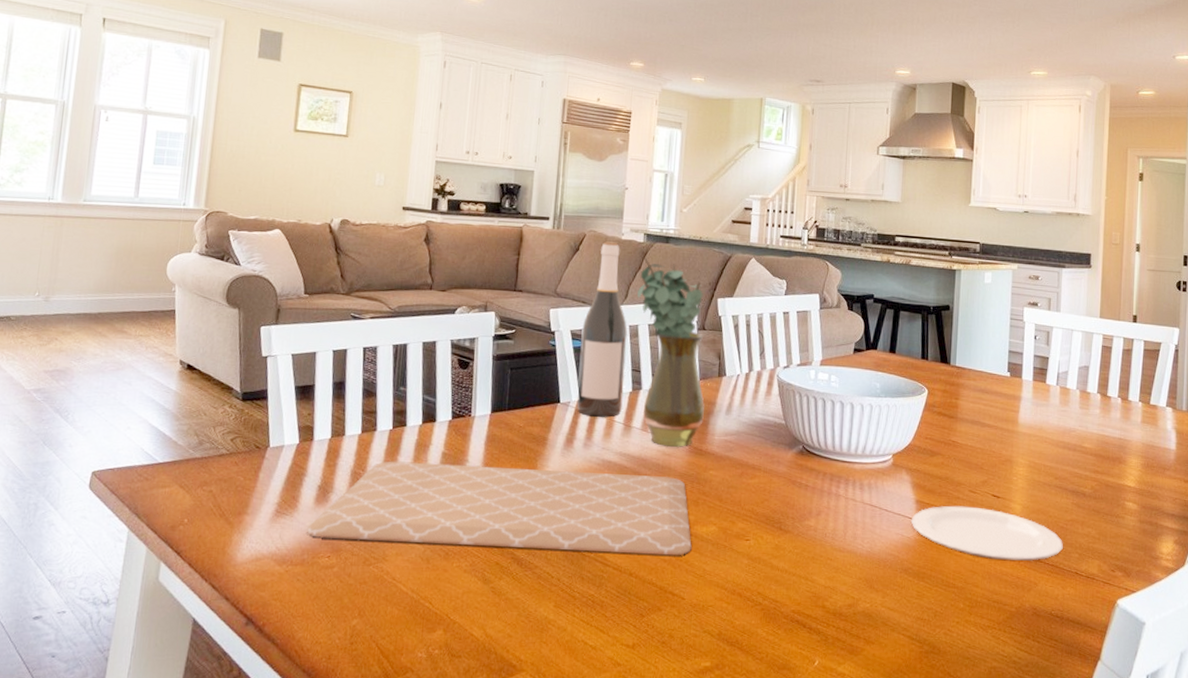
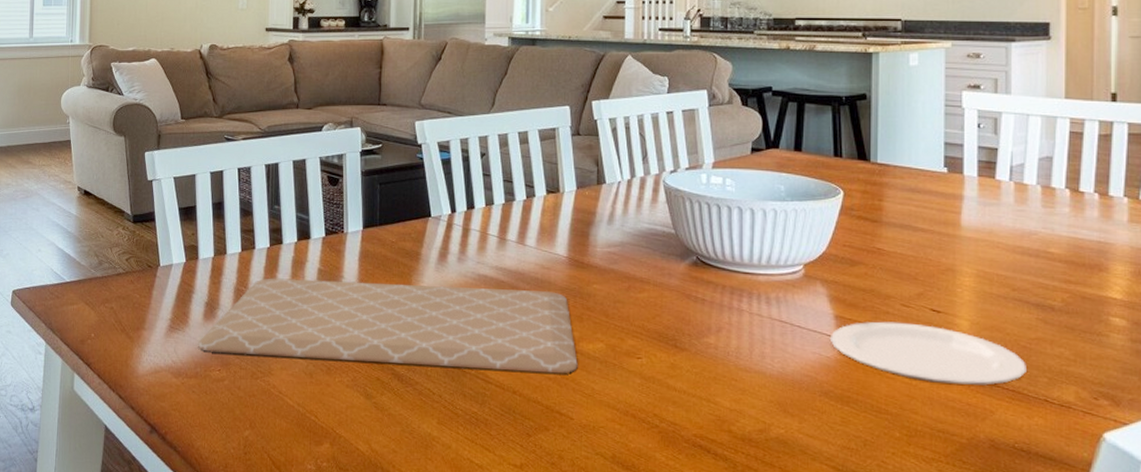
wine bottle: present [577,241,628,418] -> none [448,48,497,231]
vase: present [637,257,705,448] -> none [505,62,584,261]

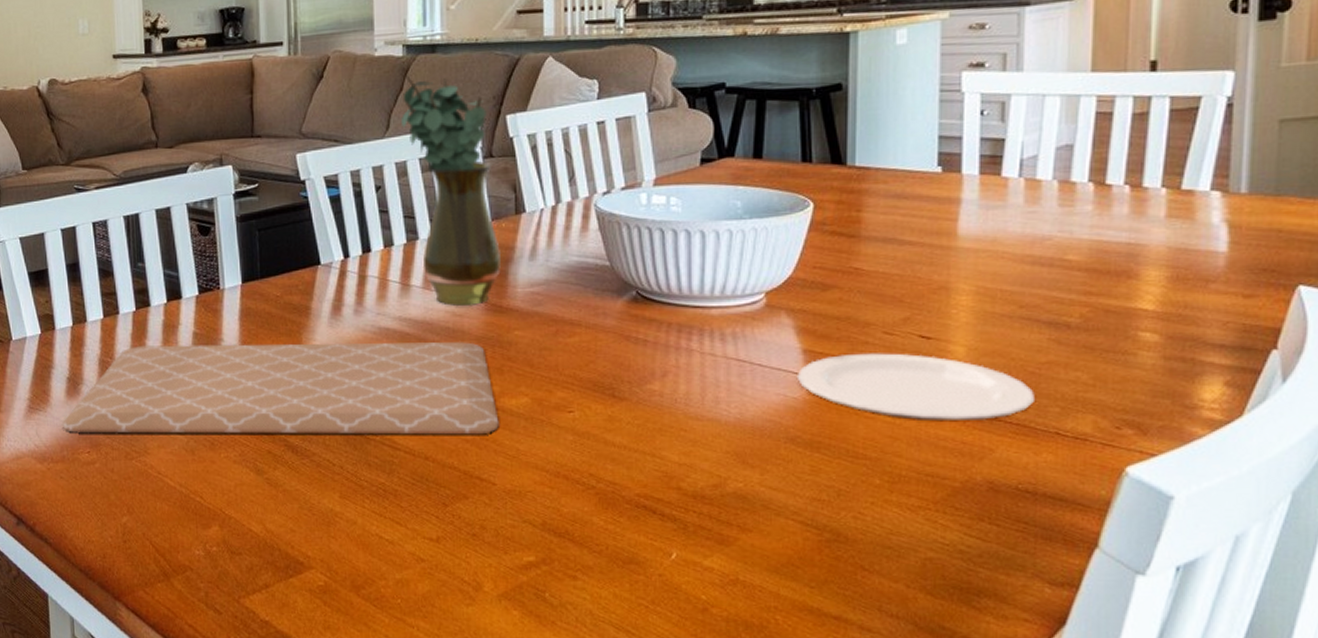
vase: none [505,62,584,261] -> present [401,75,501,307]

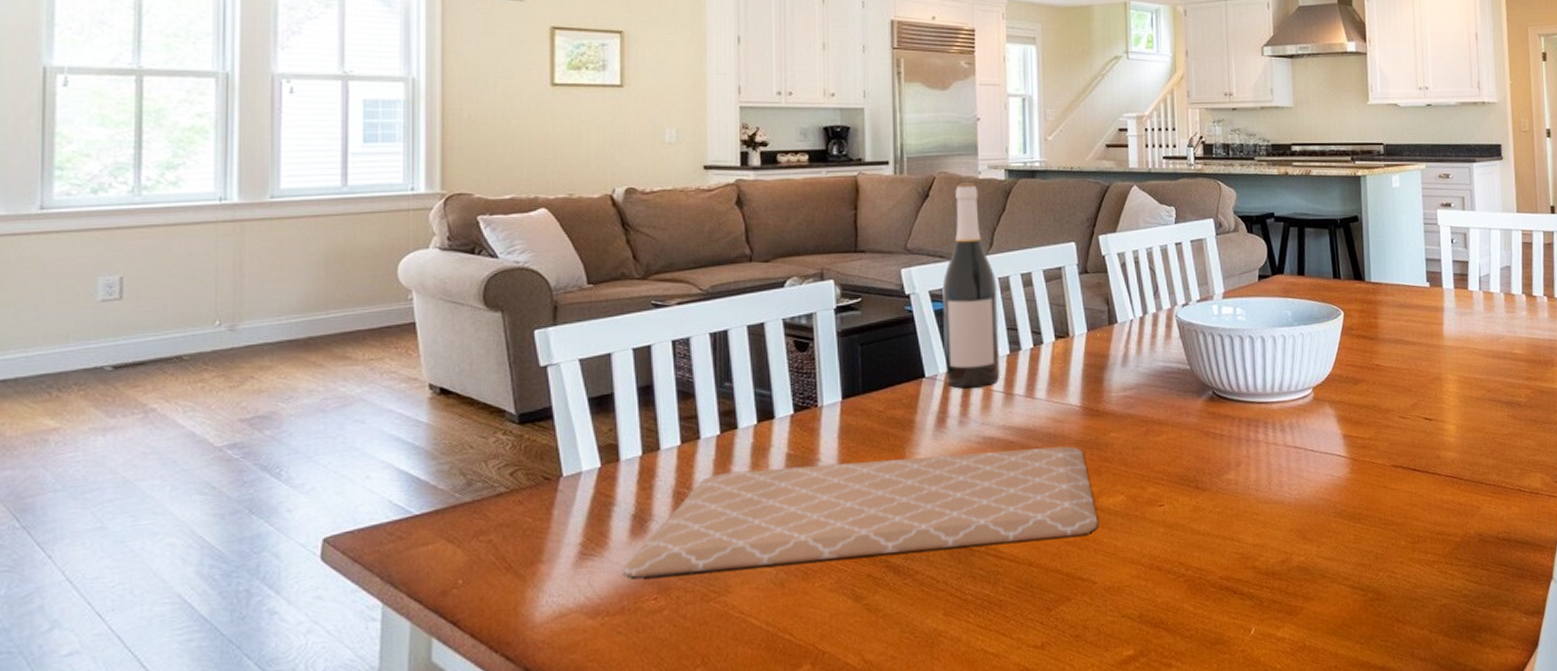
wine bottle: none [337,61,397,277] -> present [942,183,1000,389]
vase: present [401,75,501,307] -> none [1004,197,1097,413]
plate: present [796,353,1035,422] -> none [1339,433,1503,489]

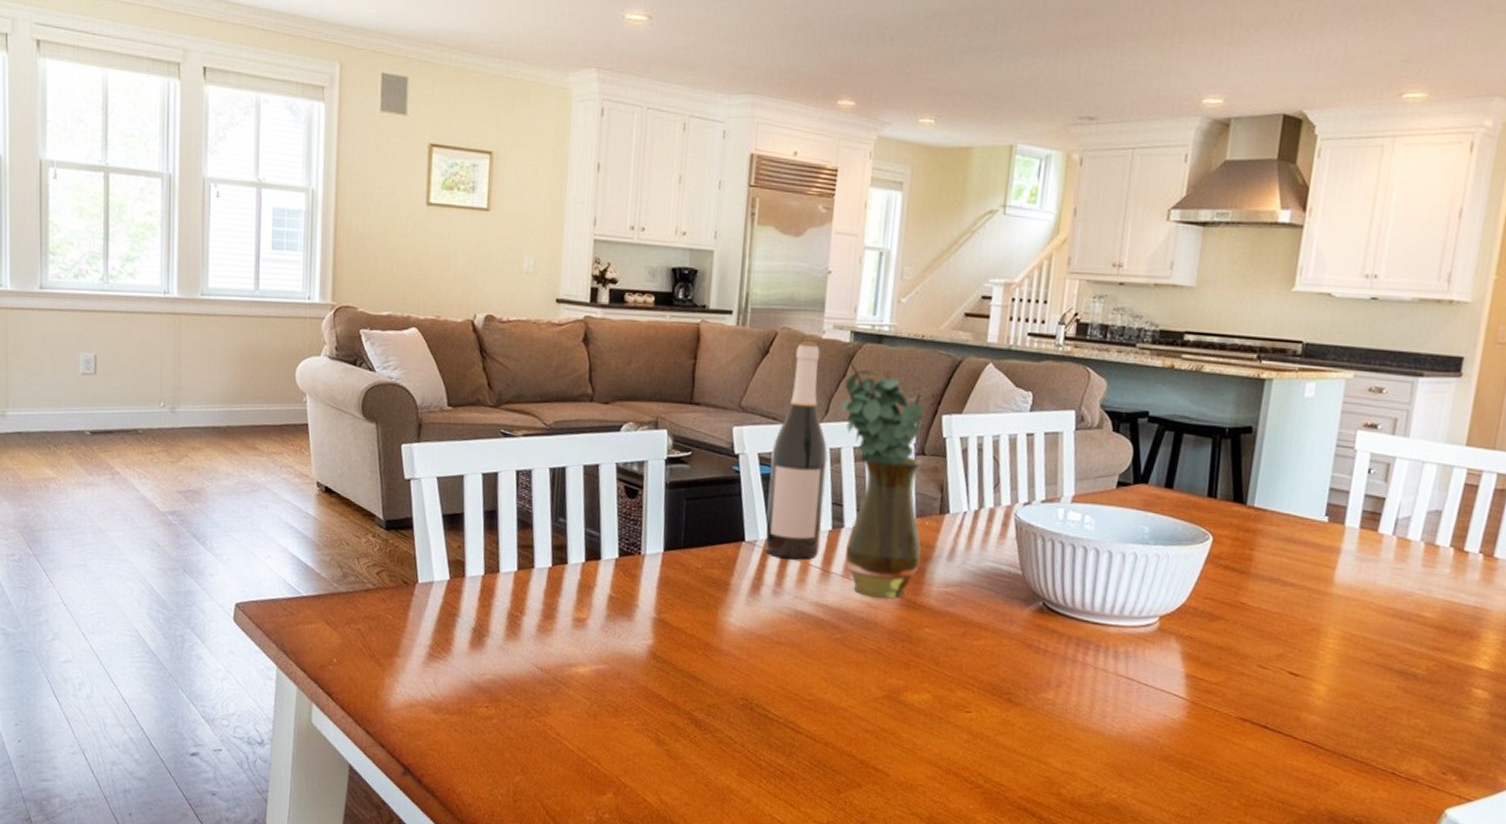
placemat: present [623,446,1098,578] -> none [463,603,900,726]
vase: none [1004,197,1097,413] -> present [841,362,924,599]

